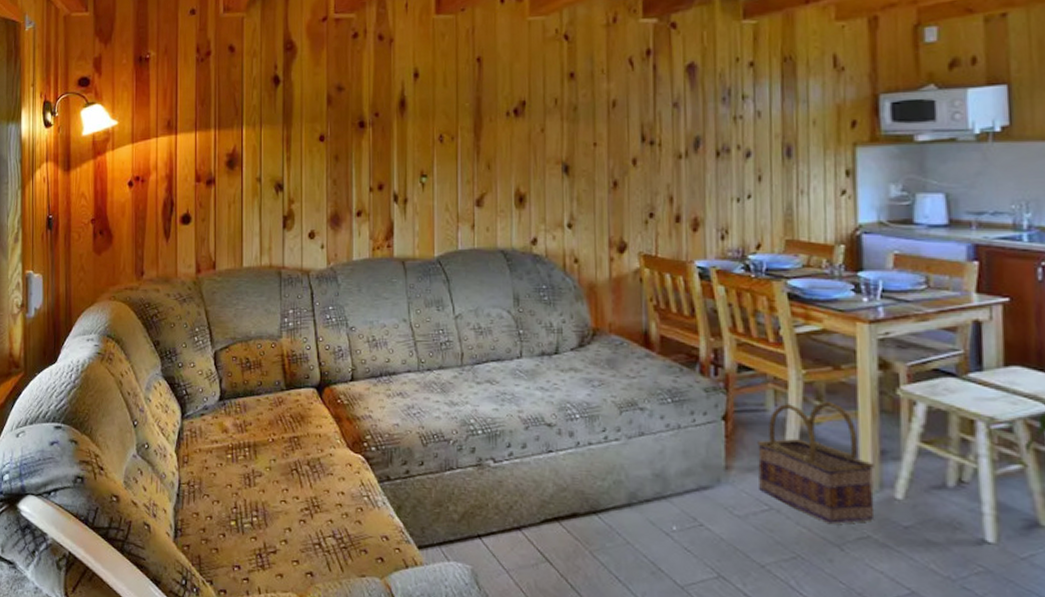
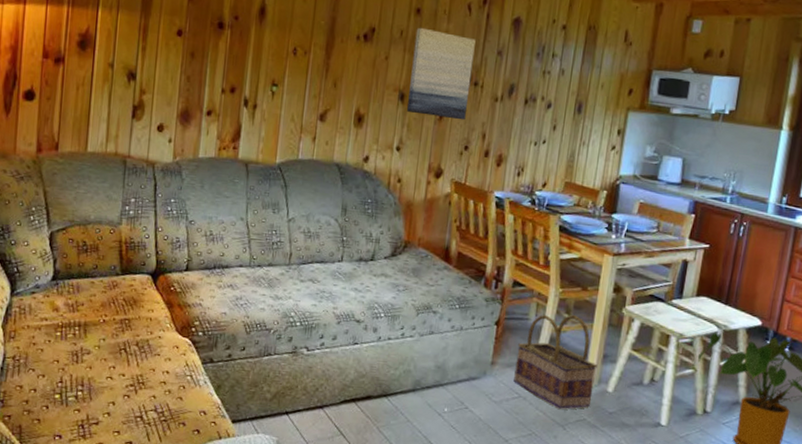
wall art: none [572,92,646,185] -> present [407,27,476,120]

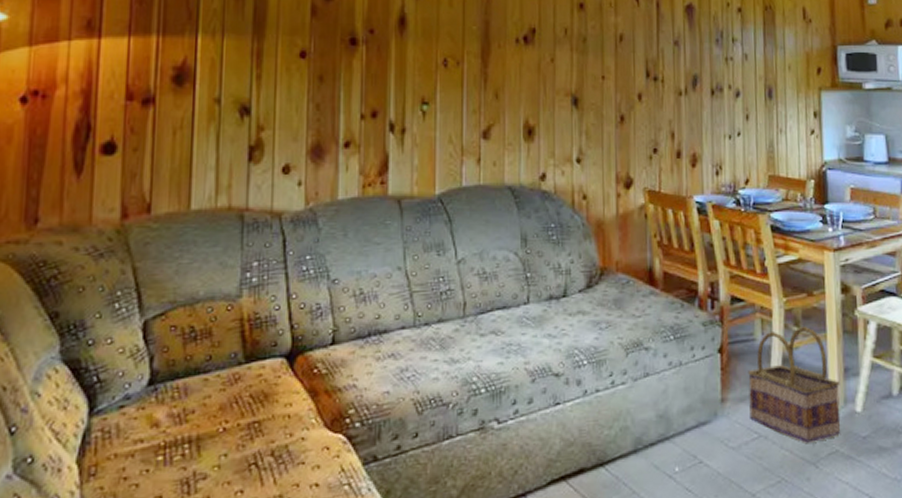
wall art: present [407,27,476,120] -> none [581,23,650,120]

